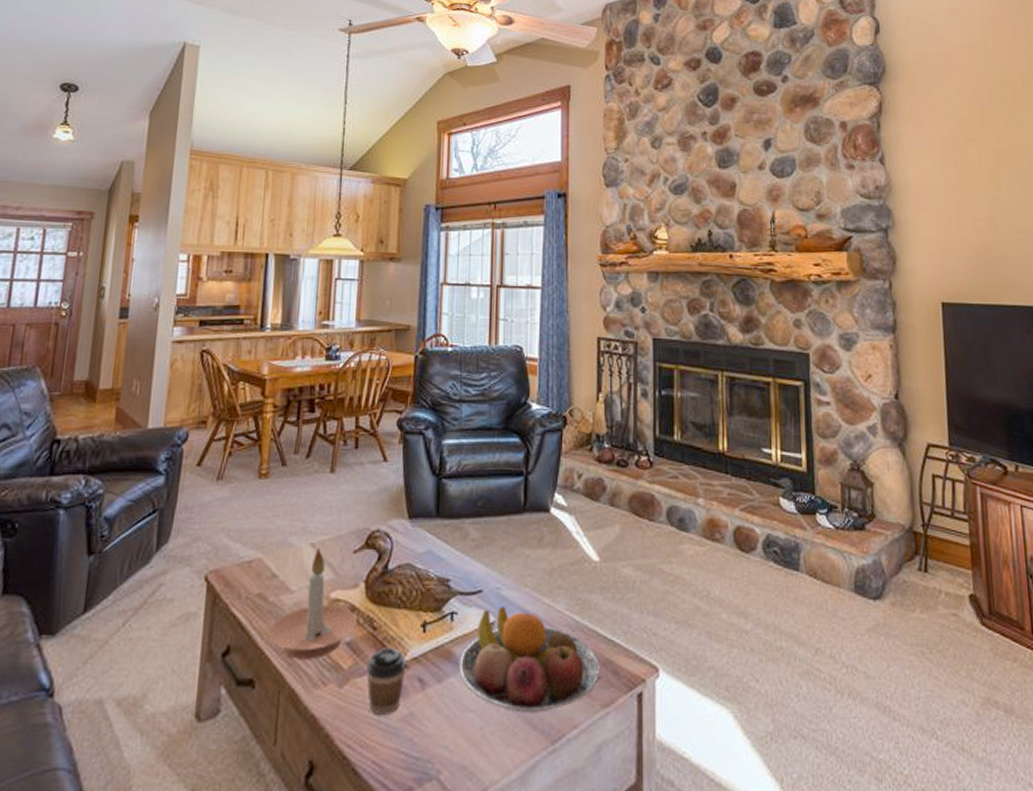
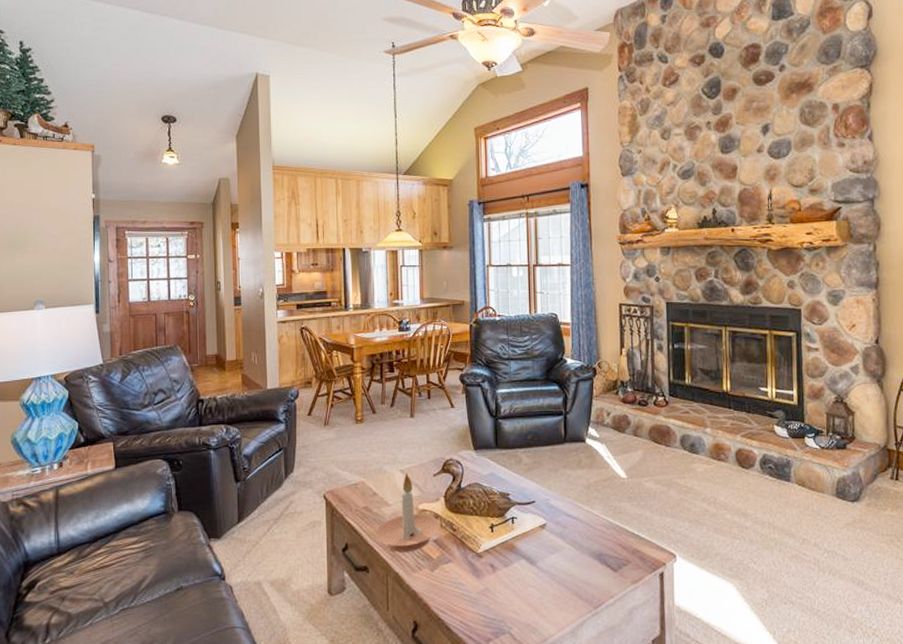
coffee cup: present [366,648,407,715] -> none [451,543,480,590]
fruit bowl: present [459,606,599,713] -> none [520,512,629,587]

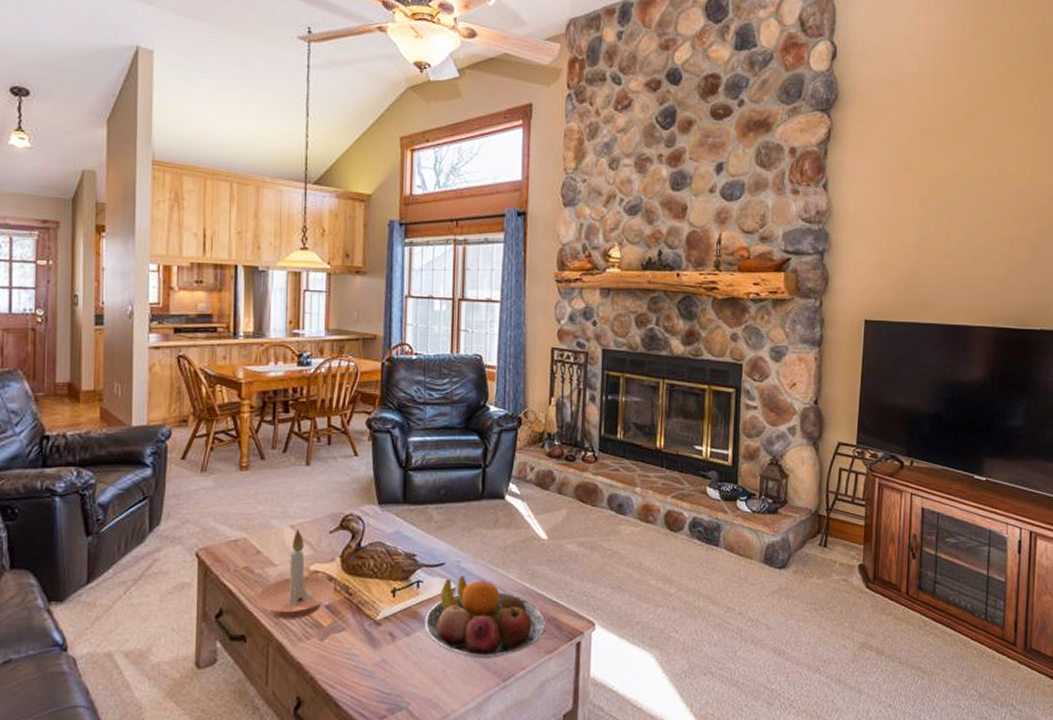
fruit bowl: none [520,512,629,587] -> present [424,576,545,658]

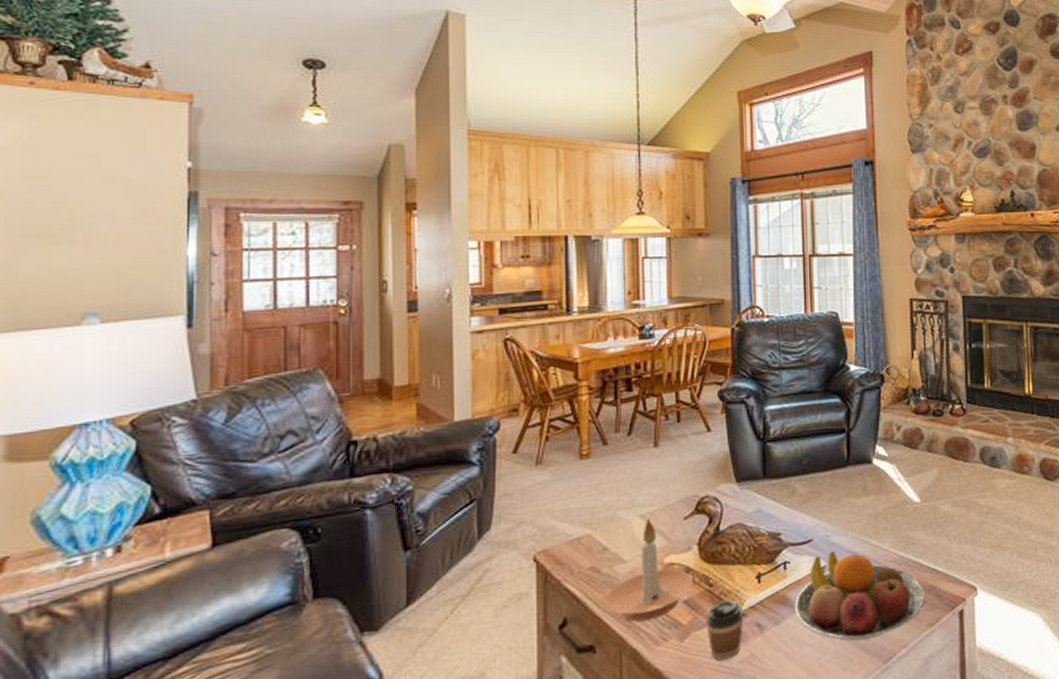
coffee cup: none [344,609,379,661] -> present [706,600,744,661]

